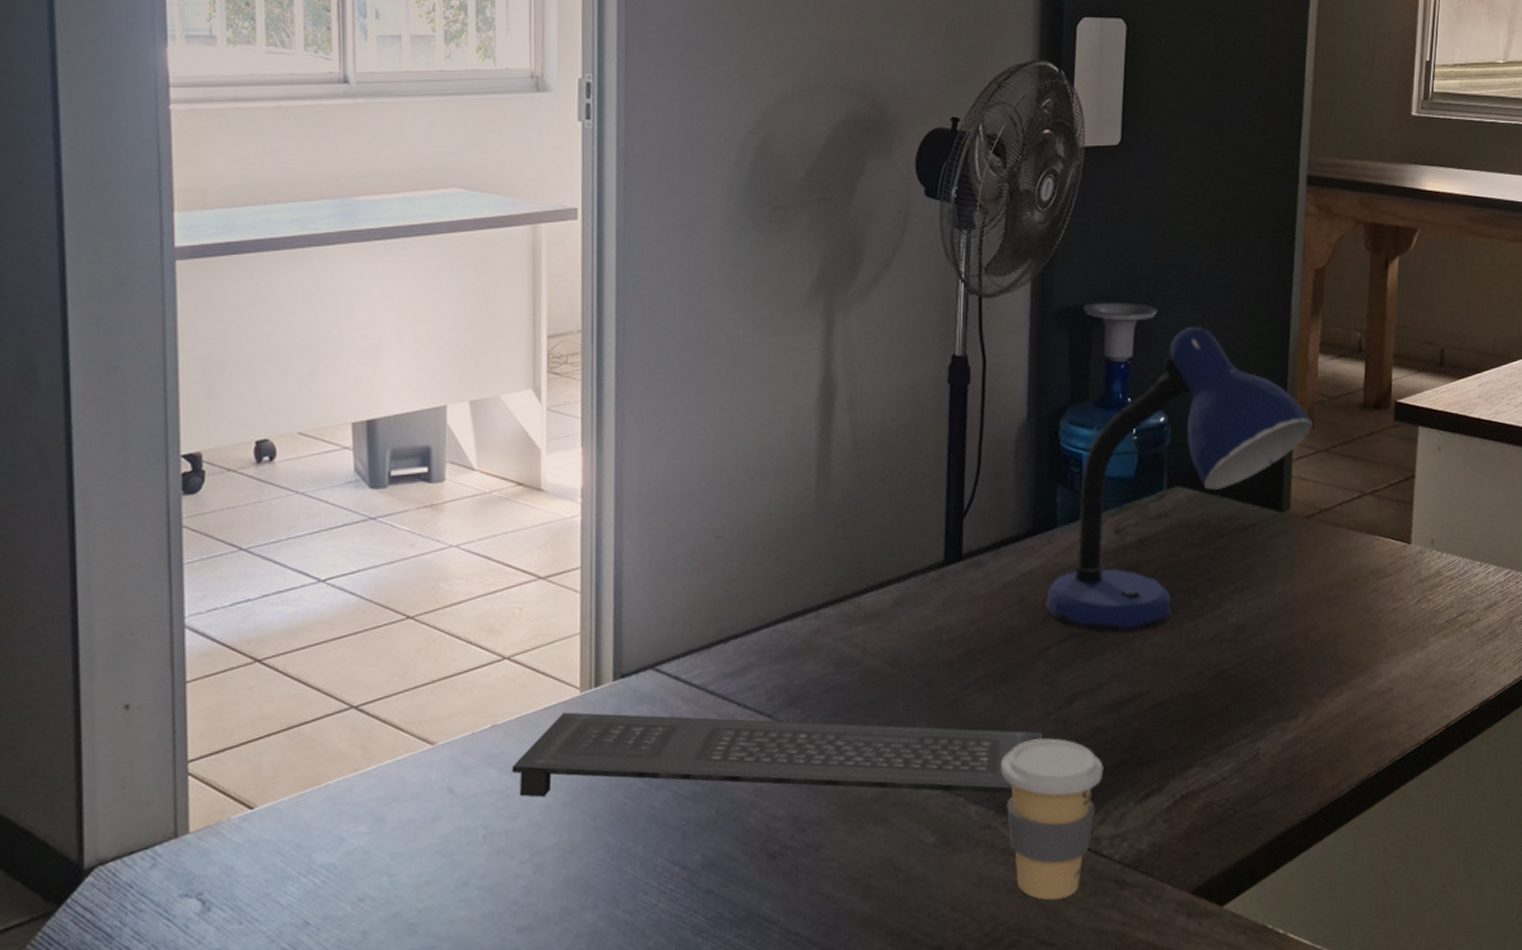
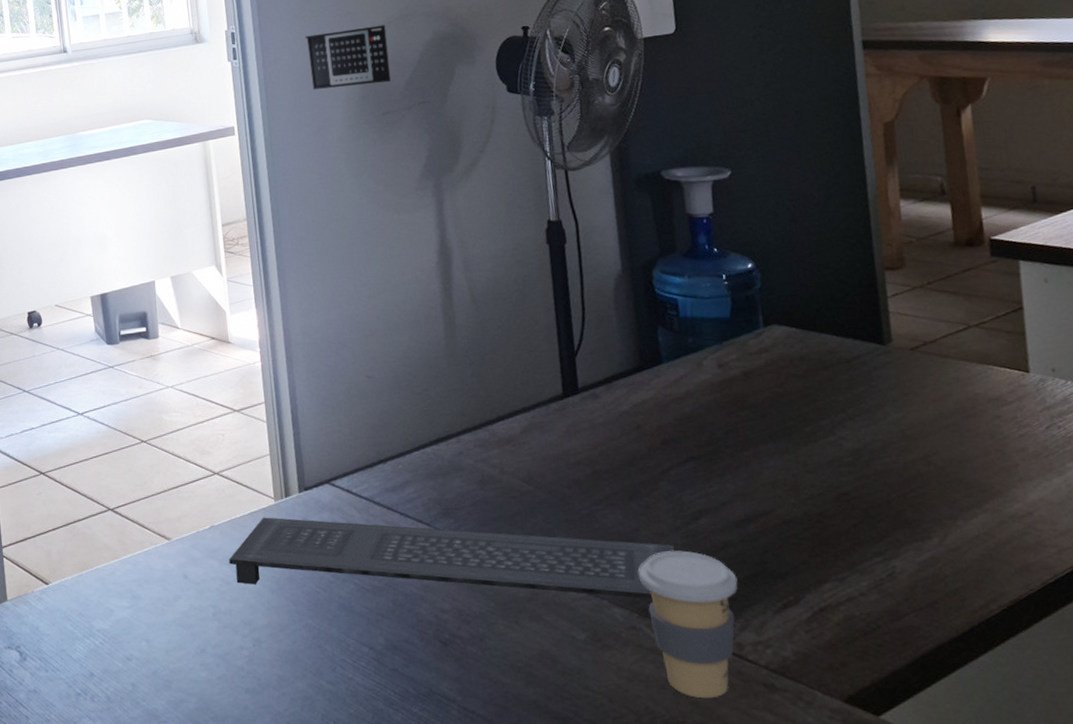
calendar: none [684,95,789,171] -> present [305,24,392,90]
desk lamp: present [1045,326,1313,633] -> none [660,182,904,457]

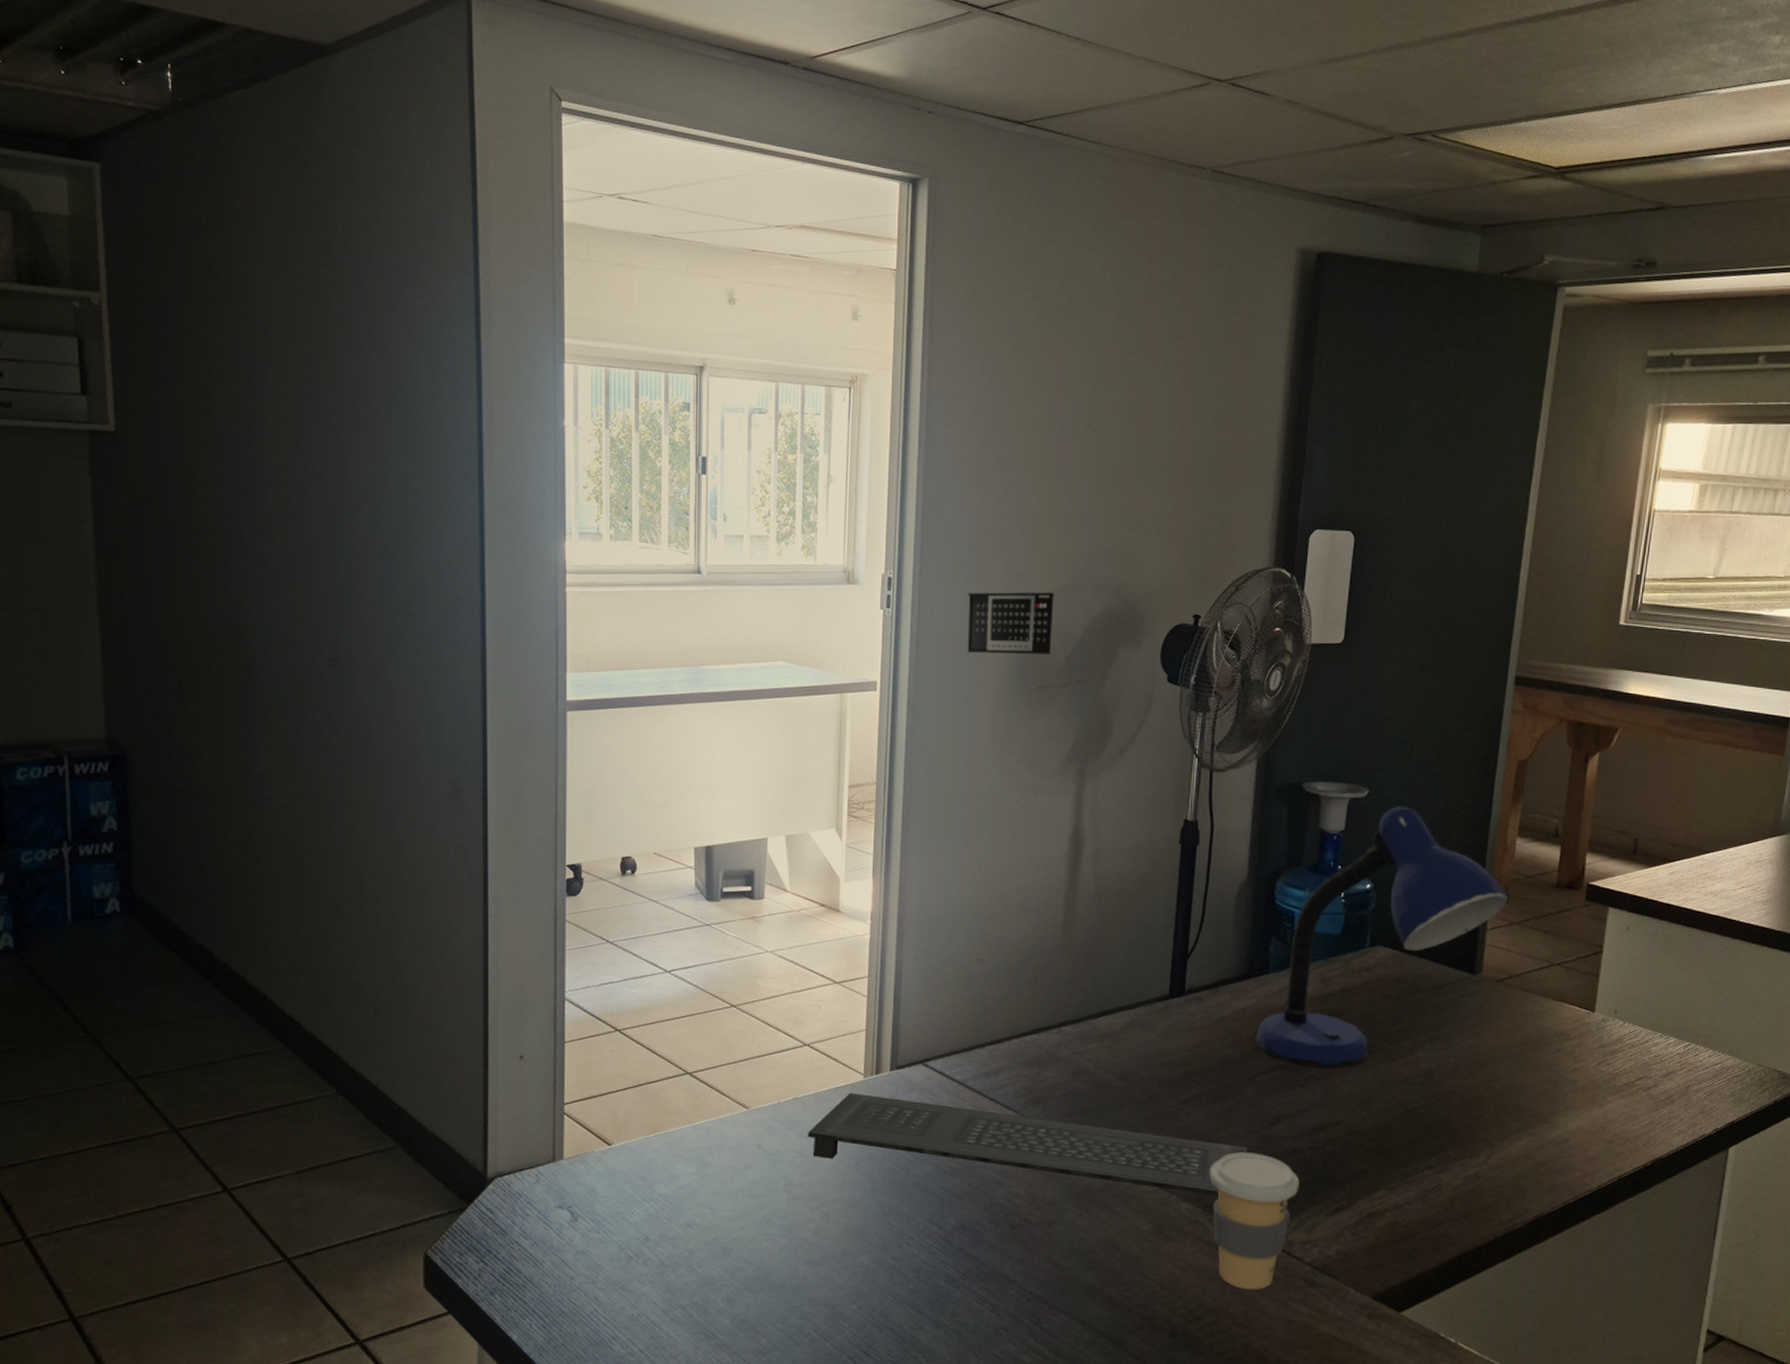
desk lamp: none [660,182,904,457] -> present [1255,806,1508,1069]

